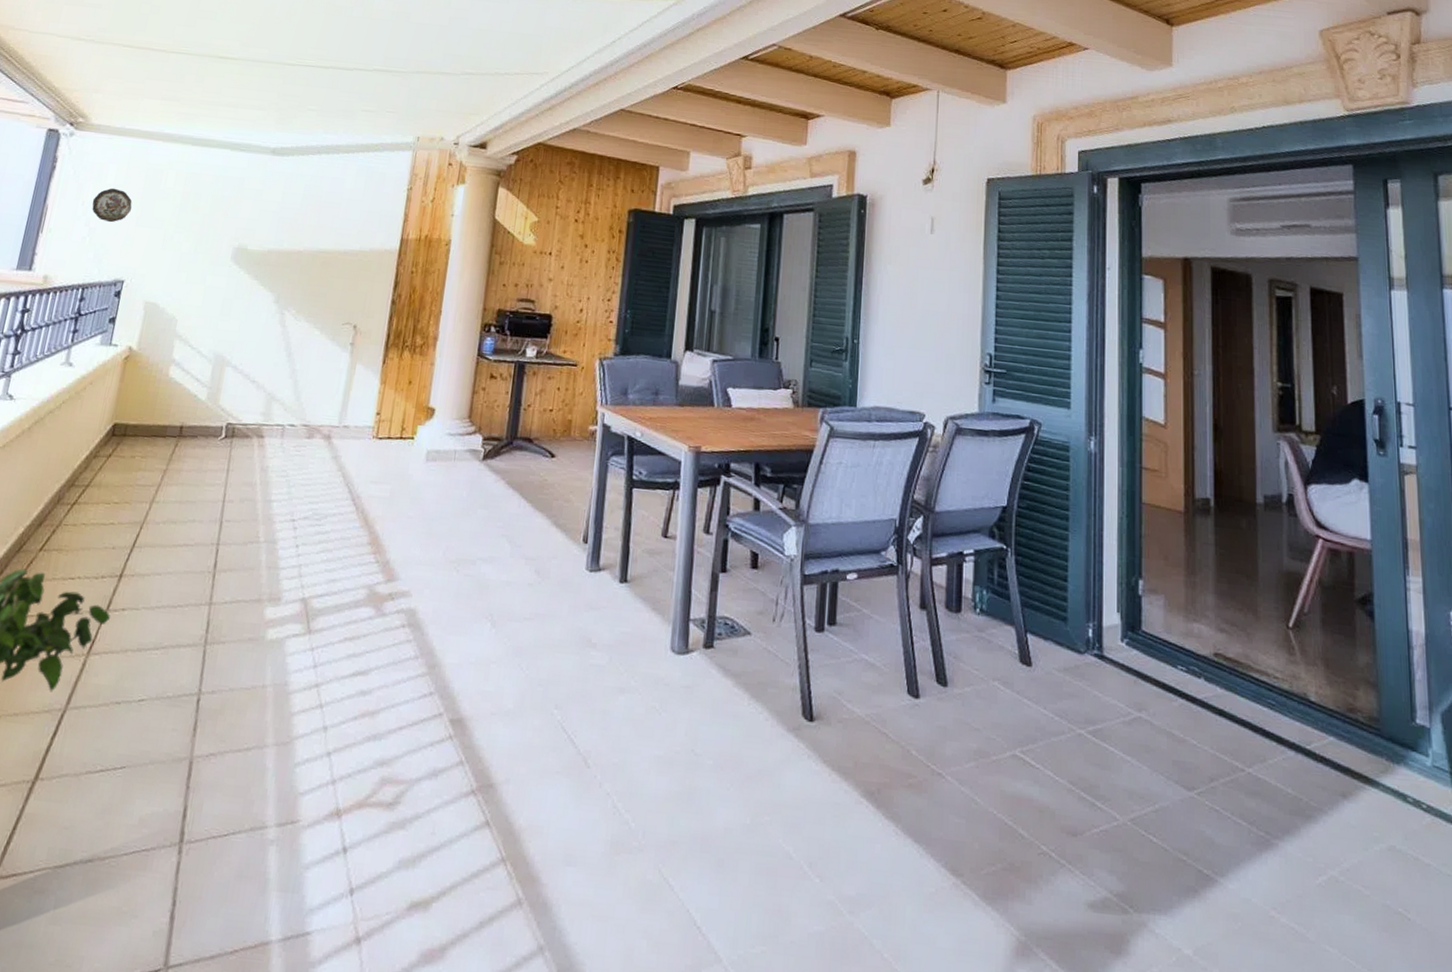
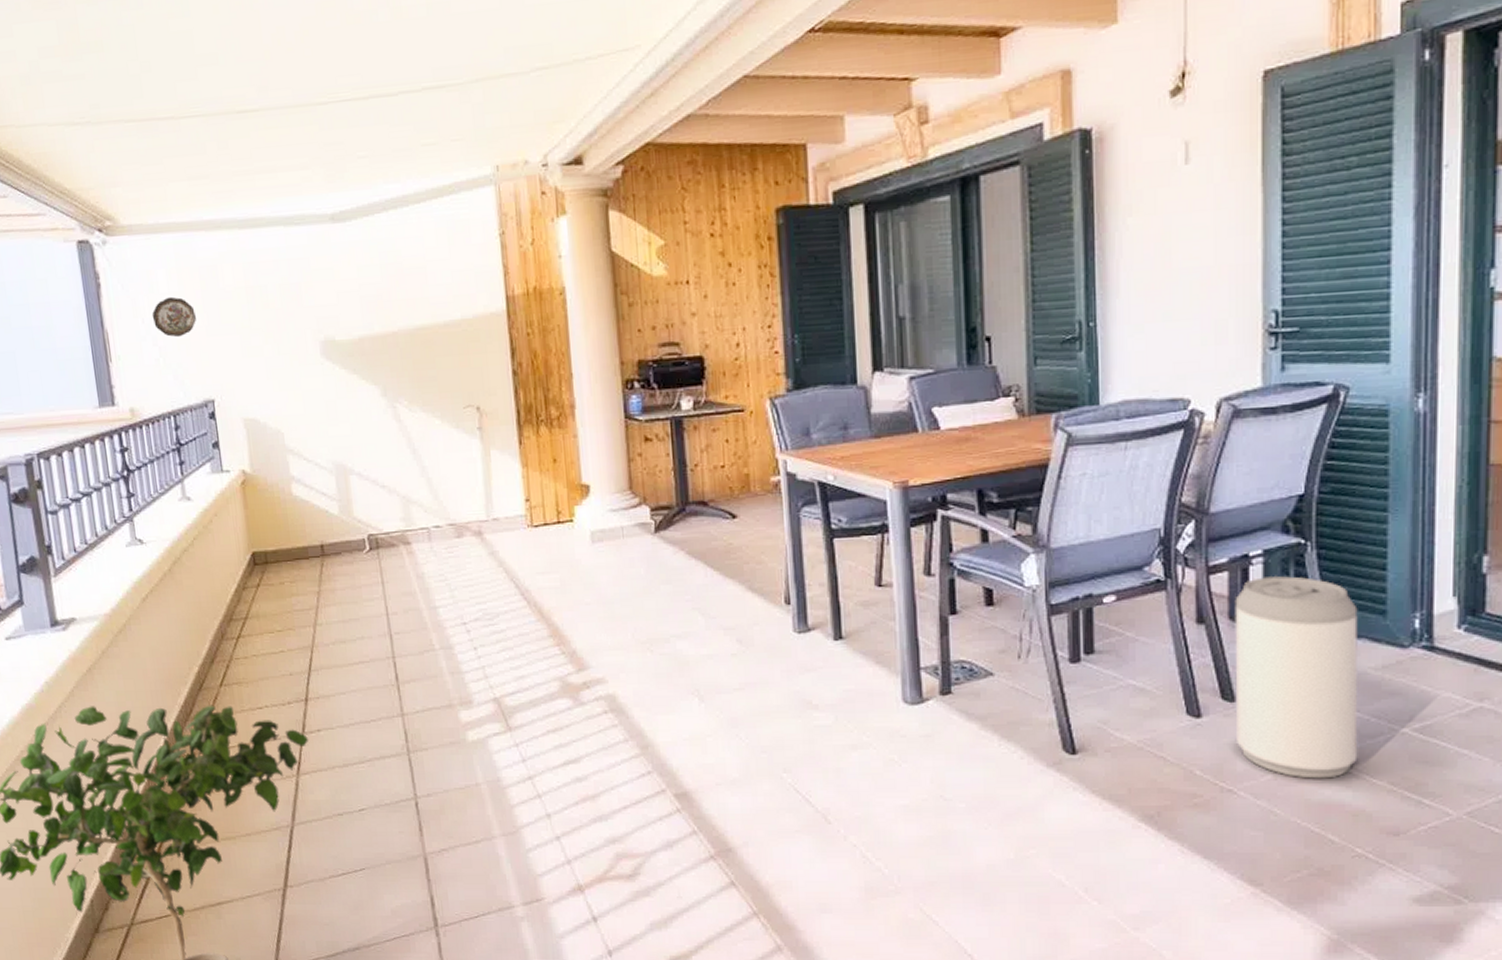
beverage can: none [947,574,1046,772] -> present [1235,576,1359,779]

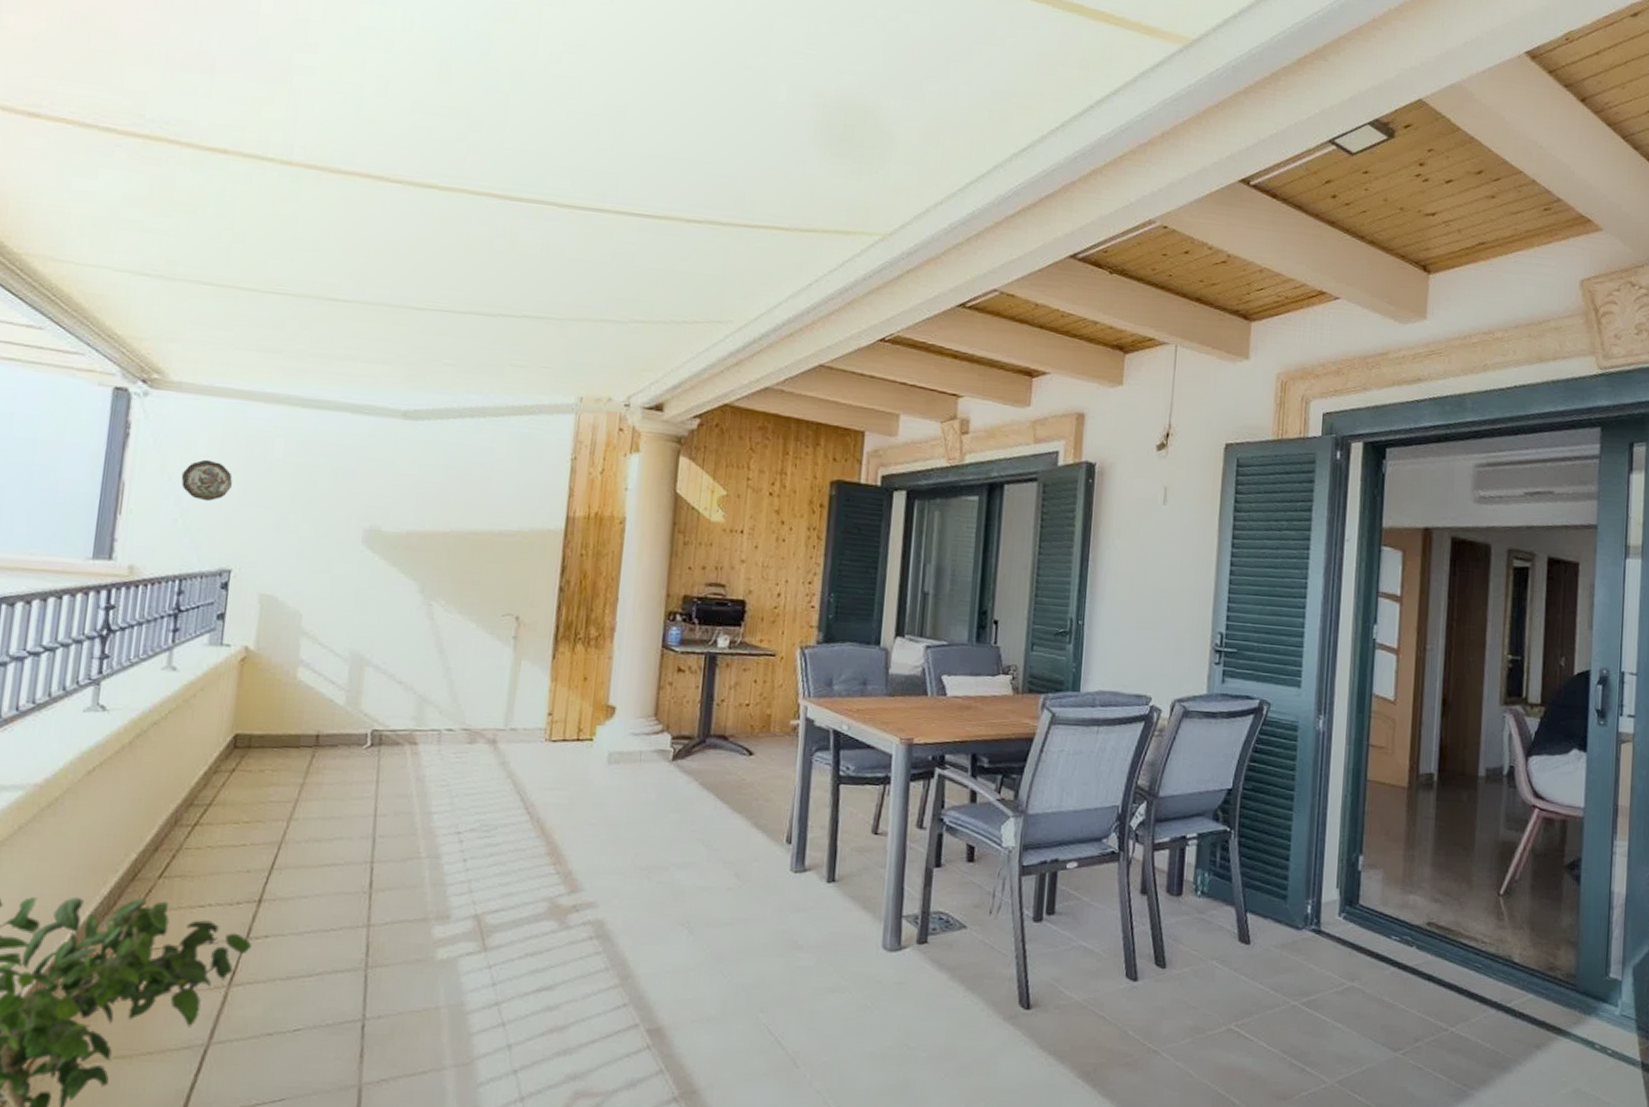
beverage can: present [1235,576,1359,779] -> none [1164,857,1266,1044]

